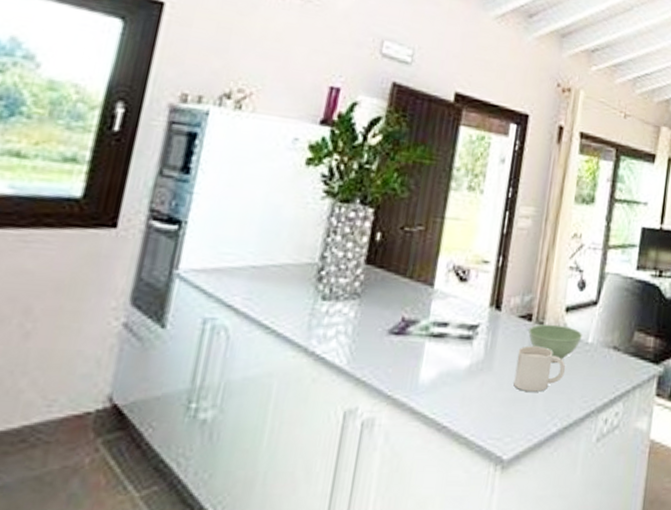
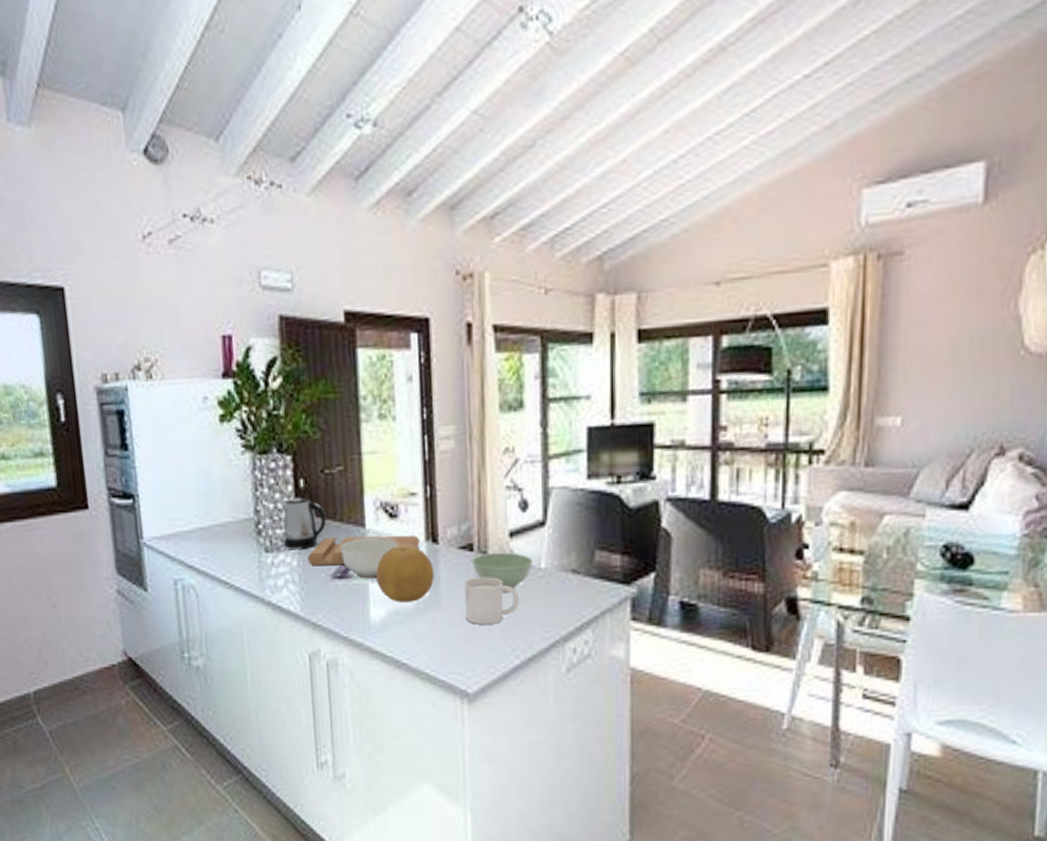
kettle: none [343,249,397,301] -> present [282,497,327,549]
cutting board: none [367,292,484,322] -> present [308,535,420,566]
bowl: none [403,297,462,337] -> present [340,537,398,578]
fruit: none [433,309,493,365] -> present [376,546,435,602]

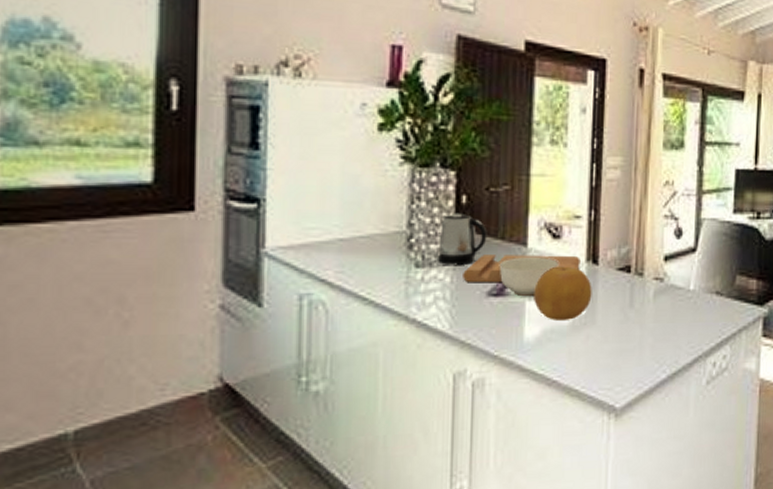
mug: present [464,577,519,625] -> none [619,297,669,342]
bowl: present [472,552,533,594] -> none [629,274,683,313]

